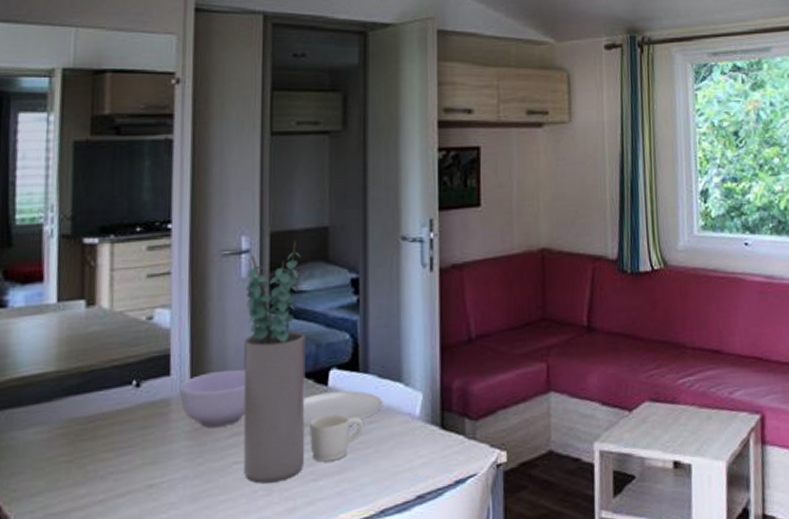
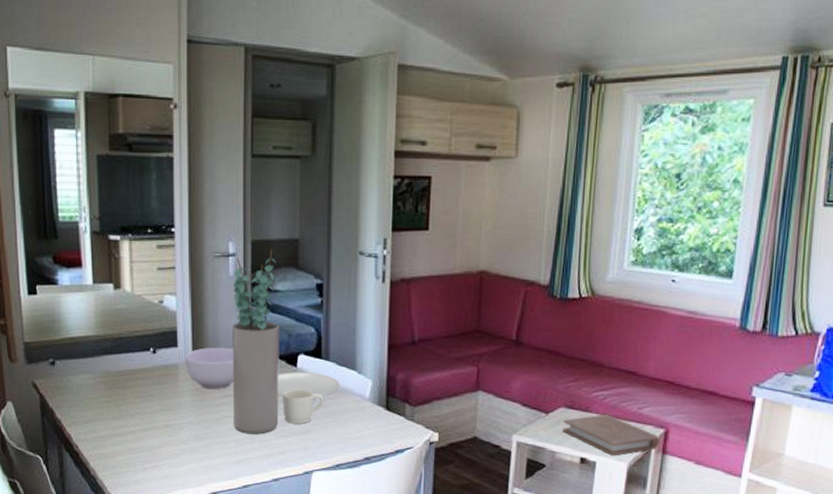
book: none [649,404,757,455] -> present [563,414,659,456]

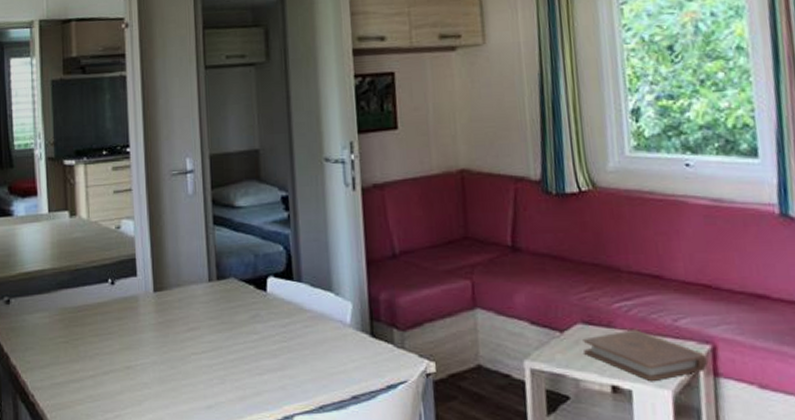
bowl: present [184,347,233,389] -> none [144,273,198,322]
vase: present [232,249,280,434] -> none [193,162,251,373]
plate: present [278,372,340,396] -> none [247,297,316,326]
mug: present [283,389,325,424] -> none [253,317,301,359]

